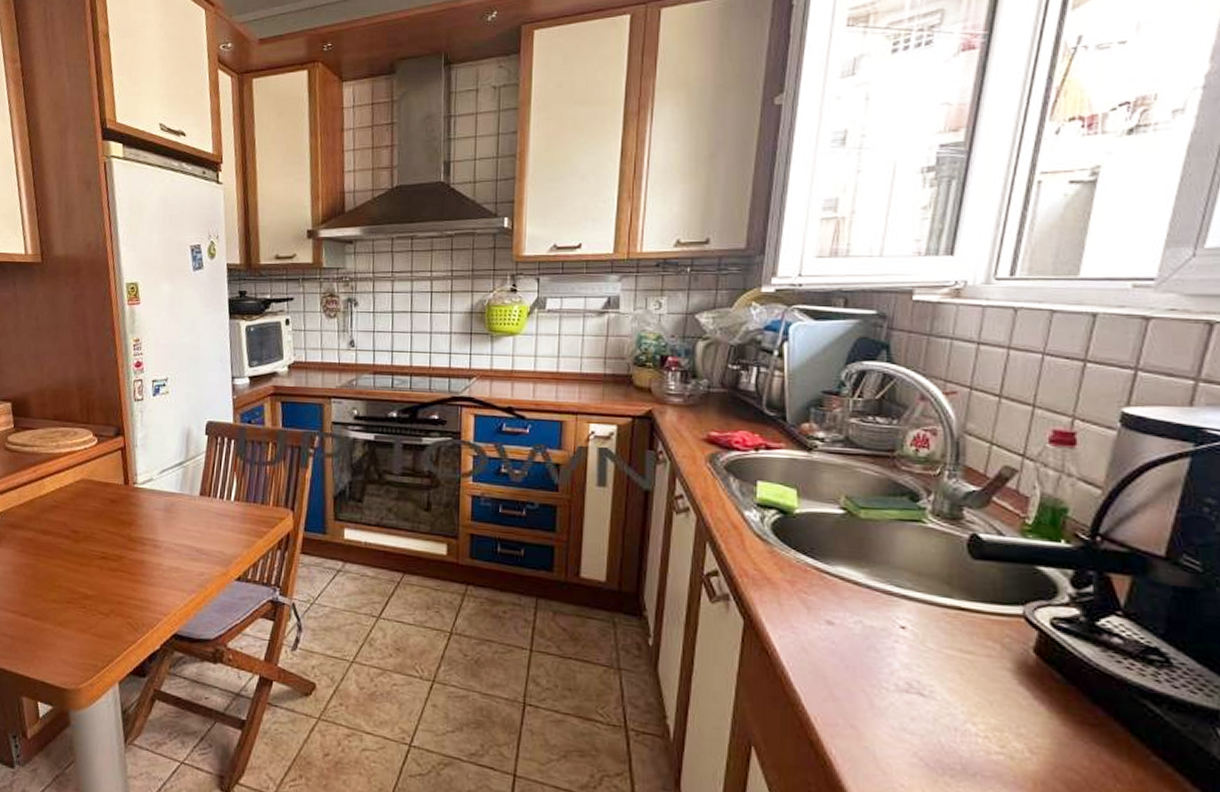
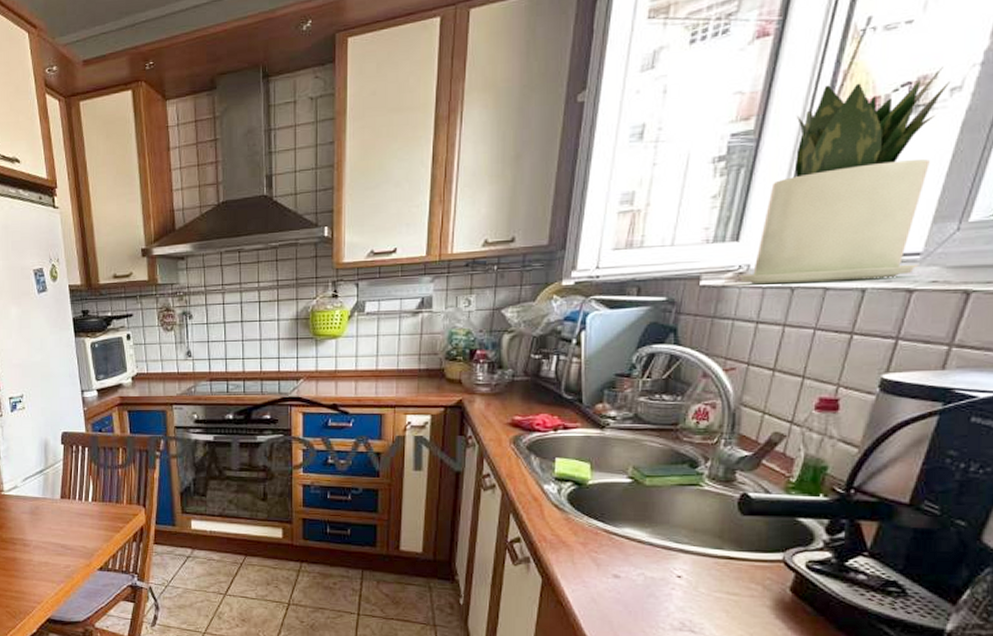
planter: none [955,89,1172,304] -> present [739,67,951,285]

